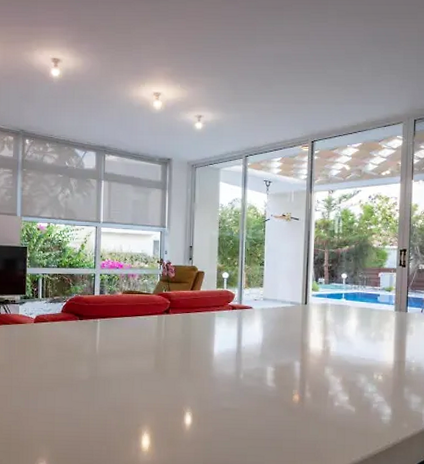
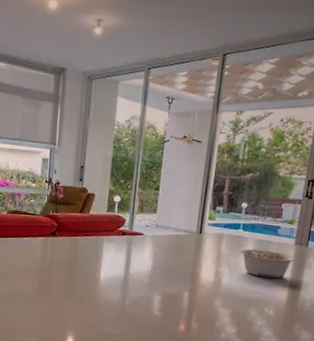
legume: none [343,316,397,345] -> present [239,248,296,279]

